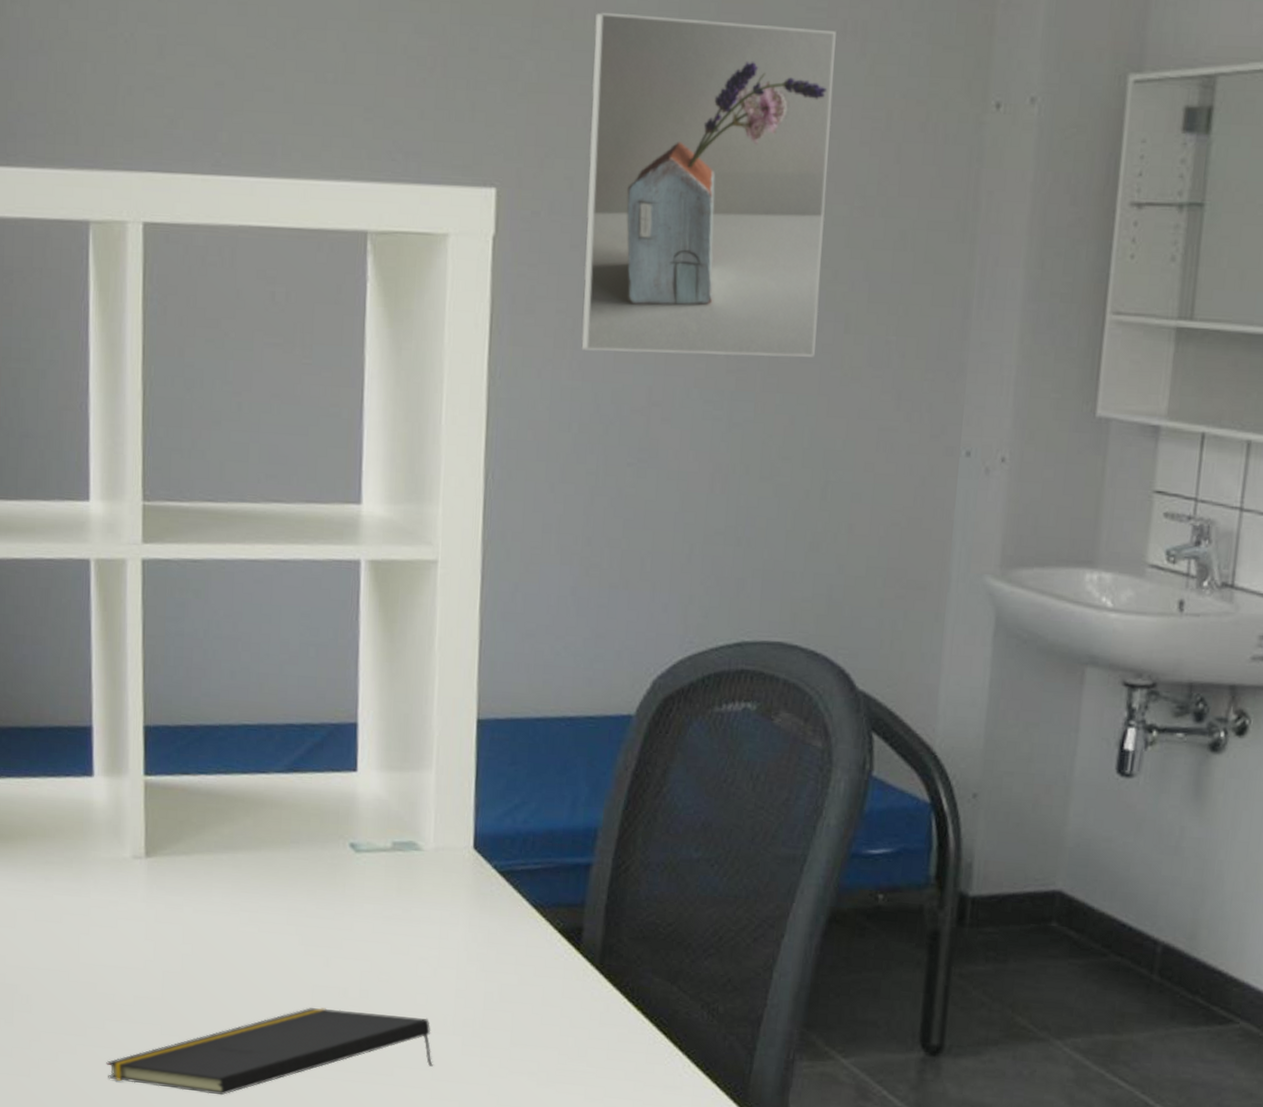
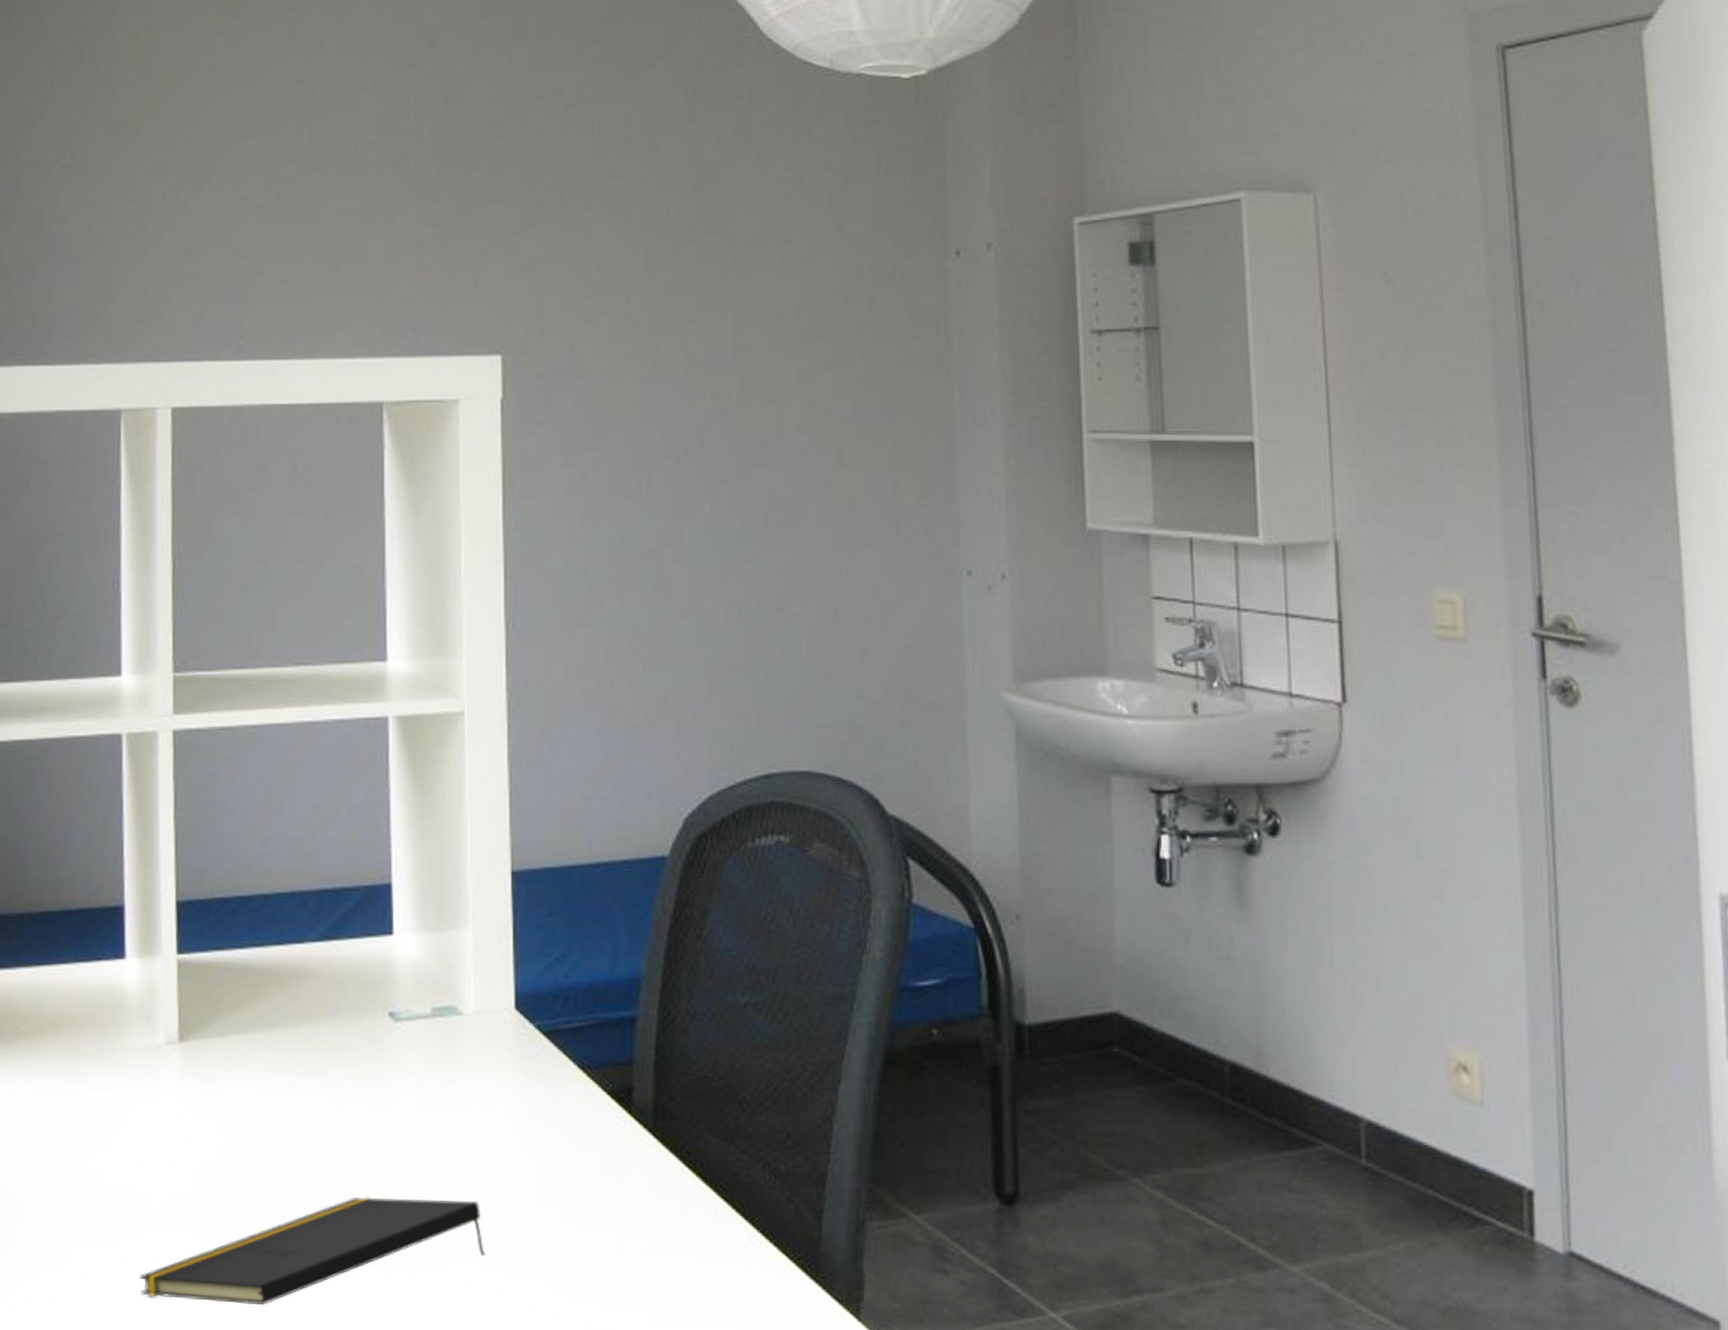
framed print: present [581,12,836,357] -> none [582,194,814,499]

